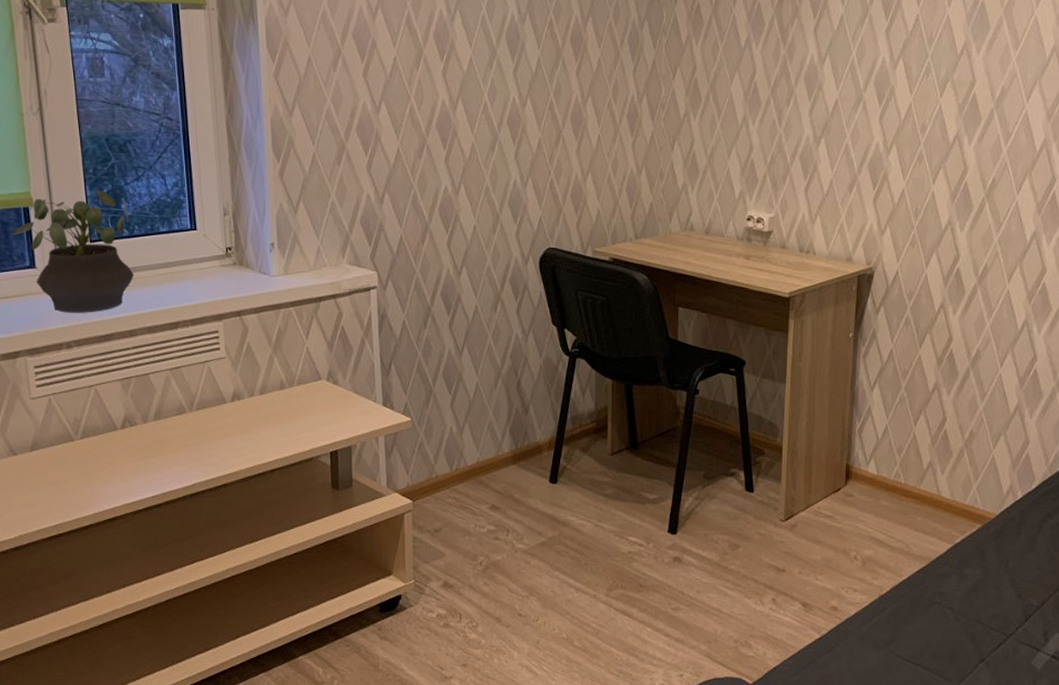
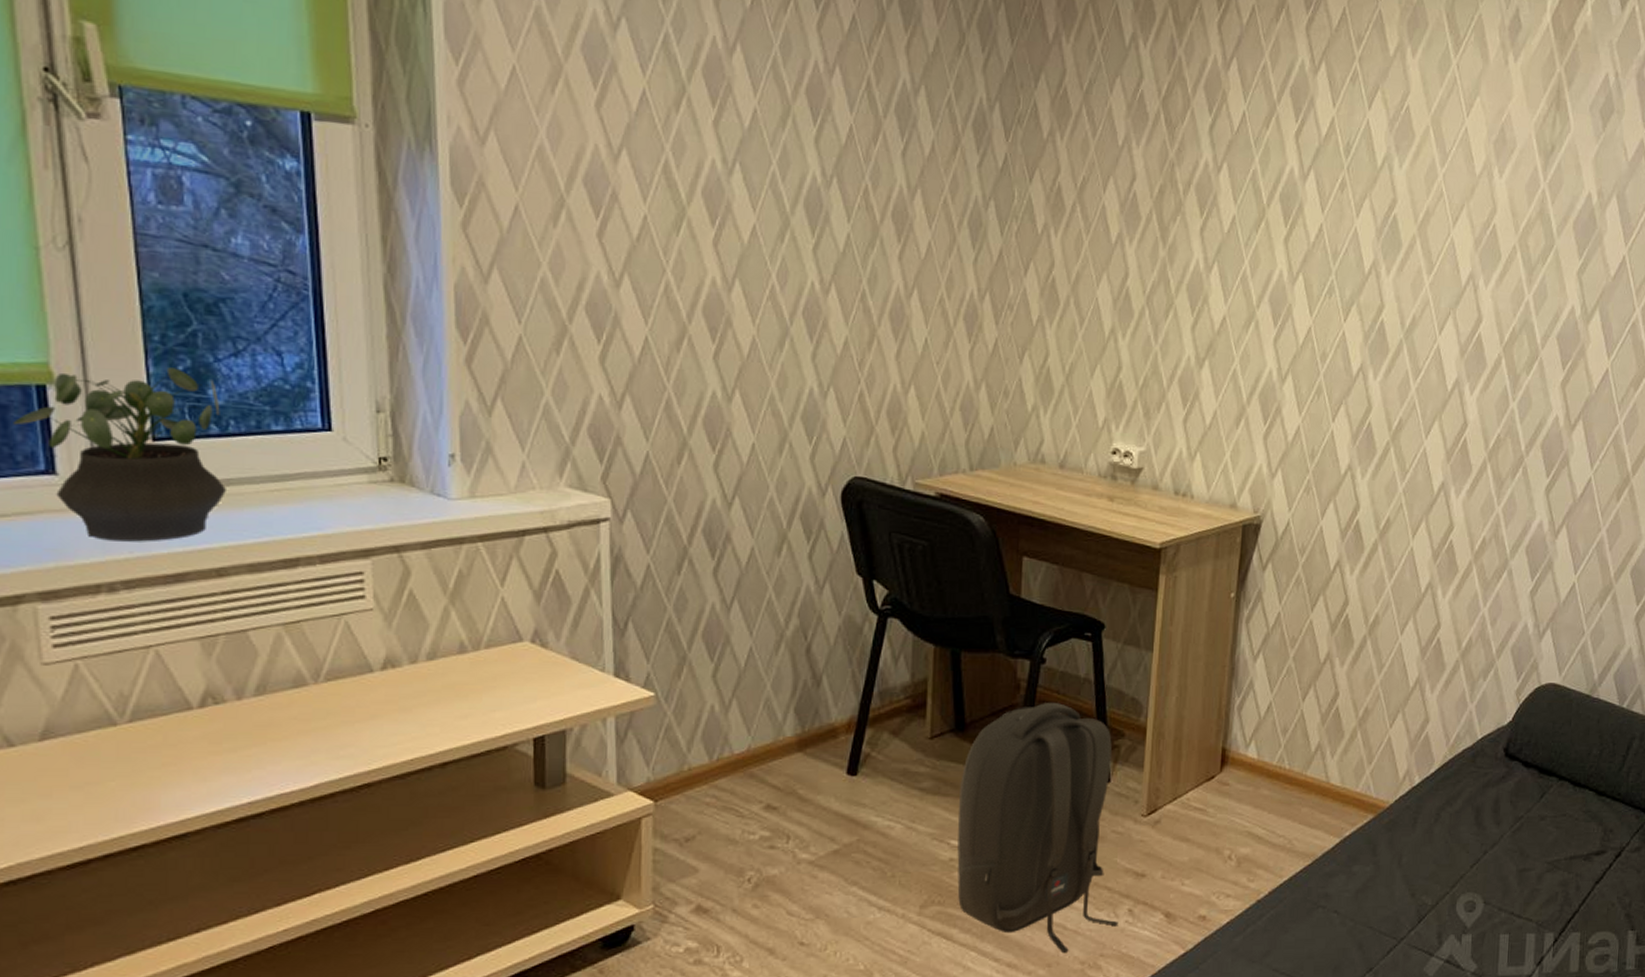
backpack: none [634,425,764,632] -> present [957,702,1119,952]

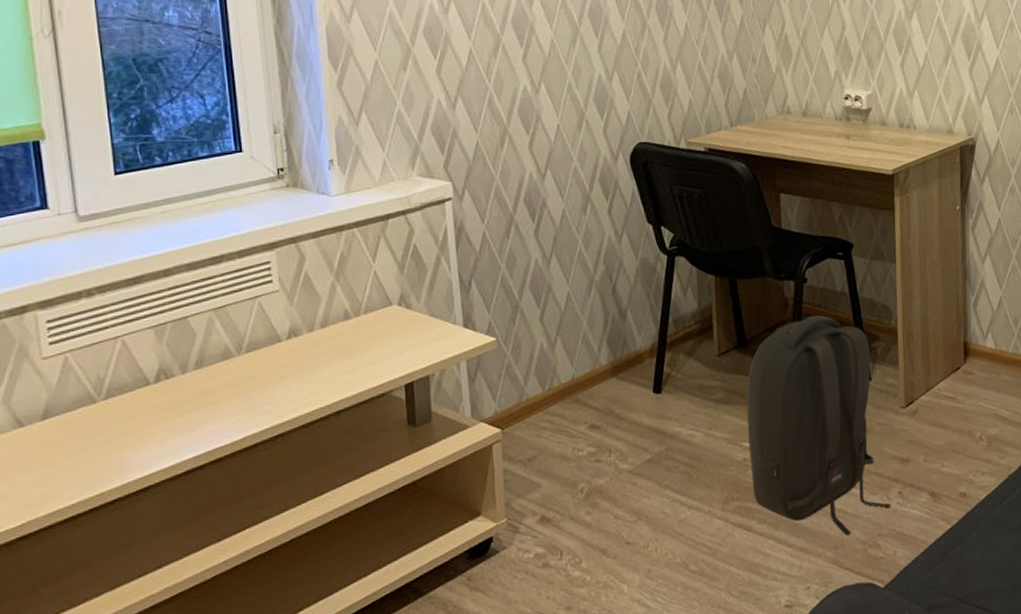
potted plant: present [13,367,228,542] -> none [18,116,169,257]

